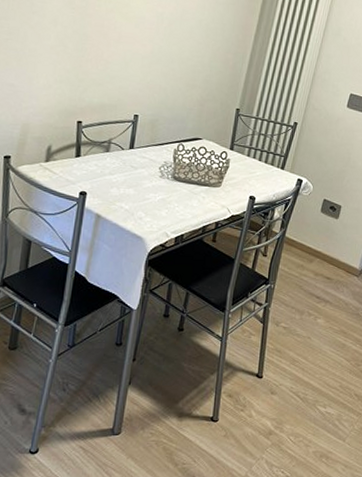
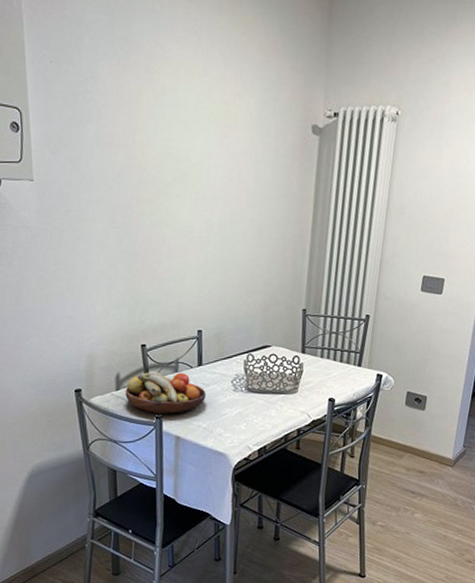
fruit bowl: none [53,147,133,193] -> present [125,370,206,414]

